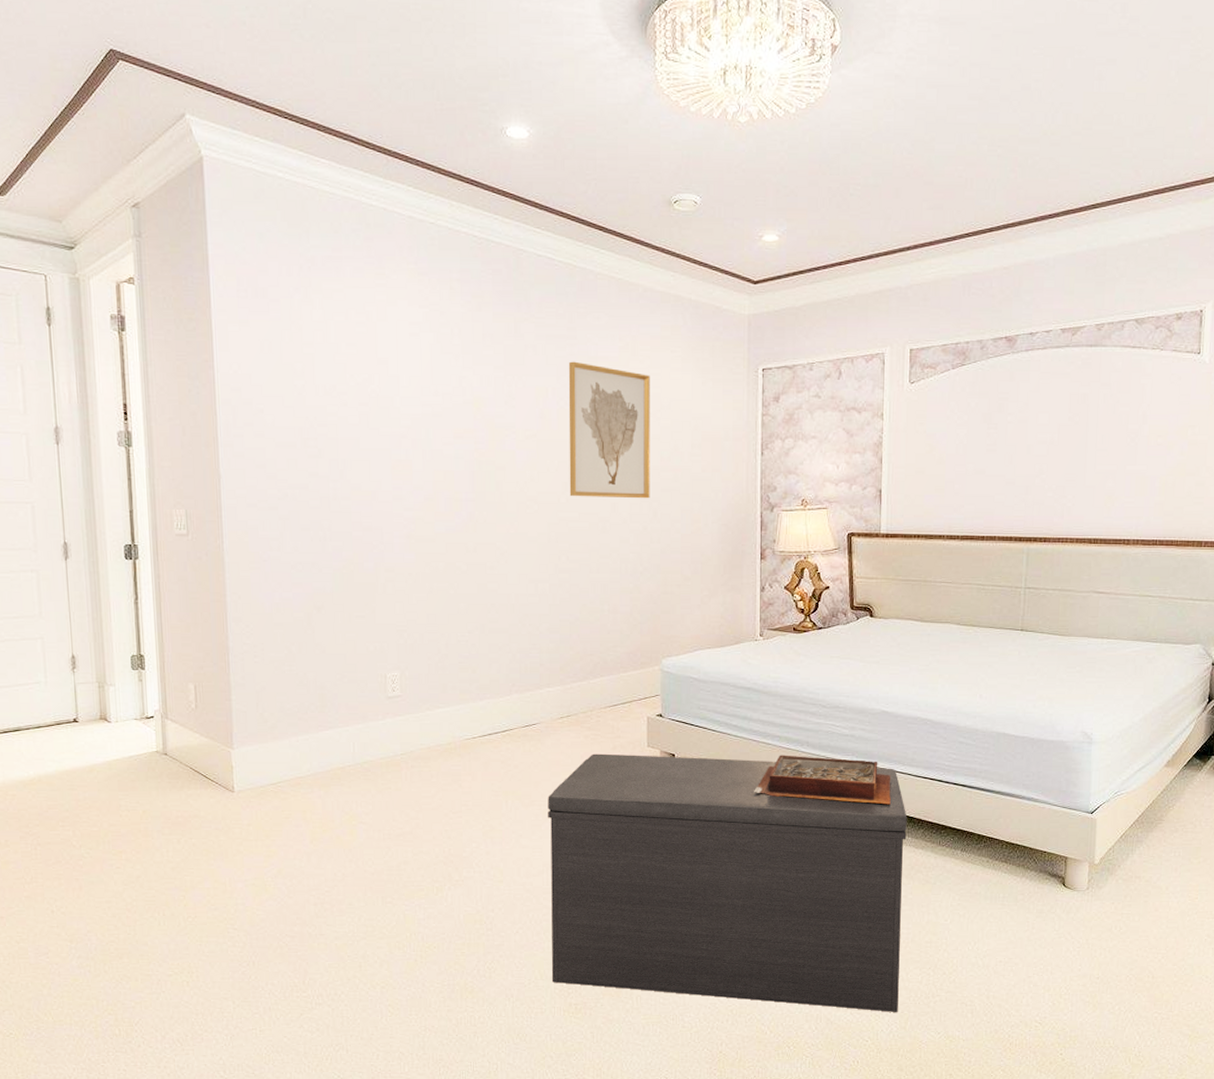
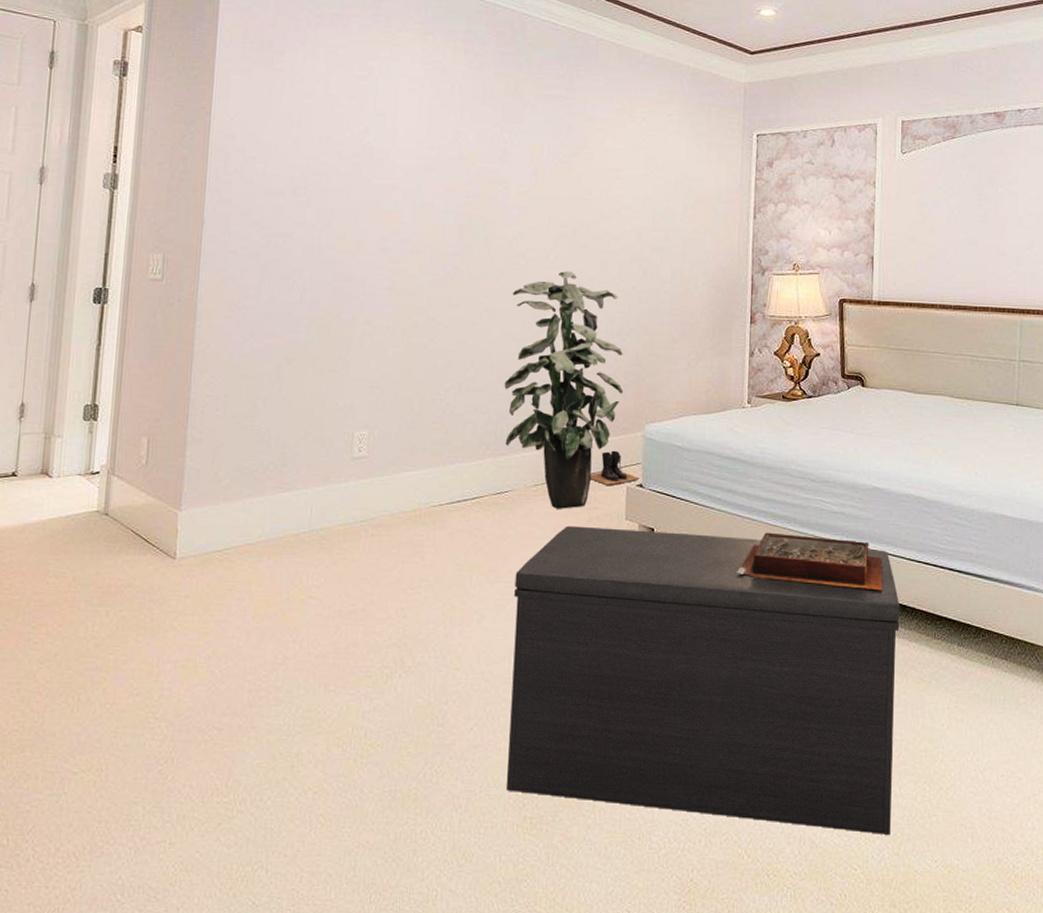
indoor plant: none [525,514,640,739] -> present [504,271,624,509]
wall art: present [568,361,650,499] -> none [558,121,646,258]
boots: none [612,684,659,717] -> present [589,450,640,486]

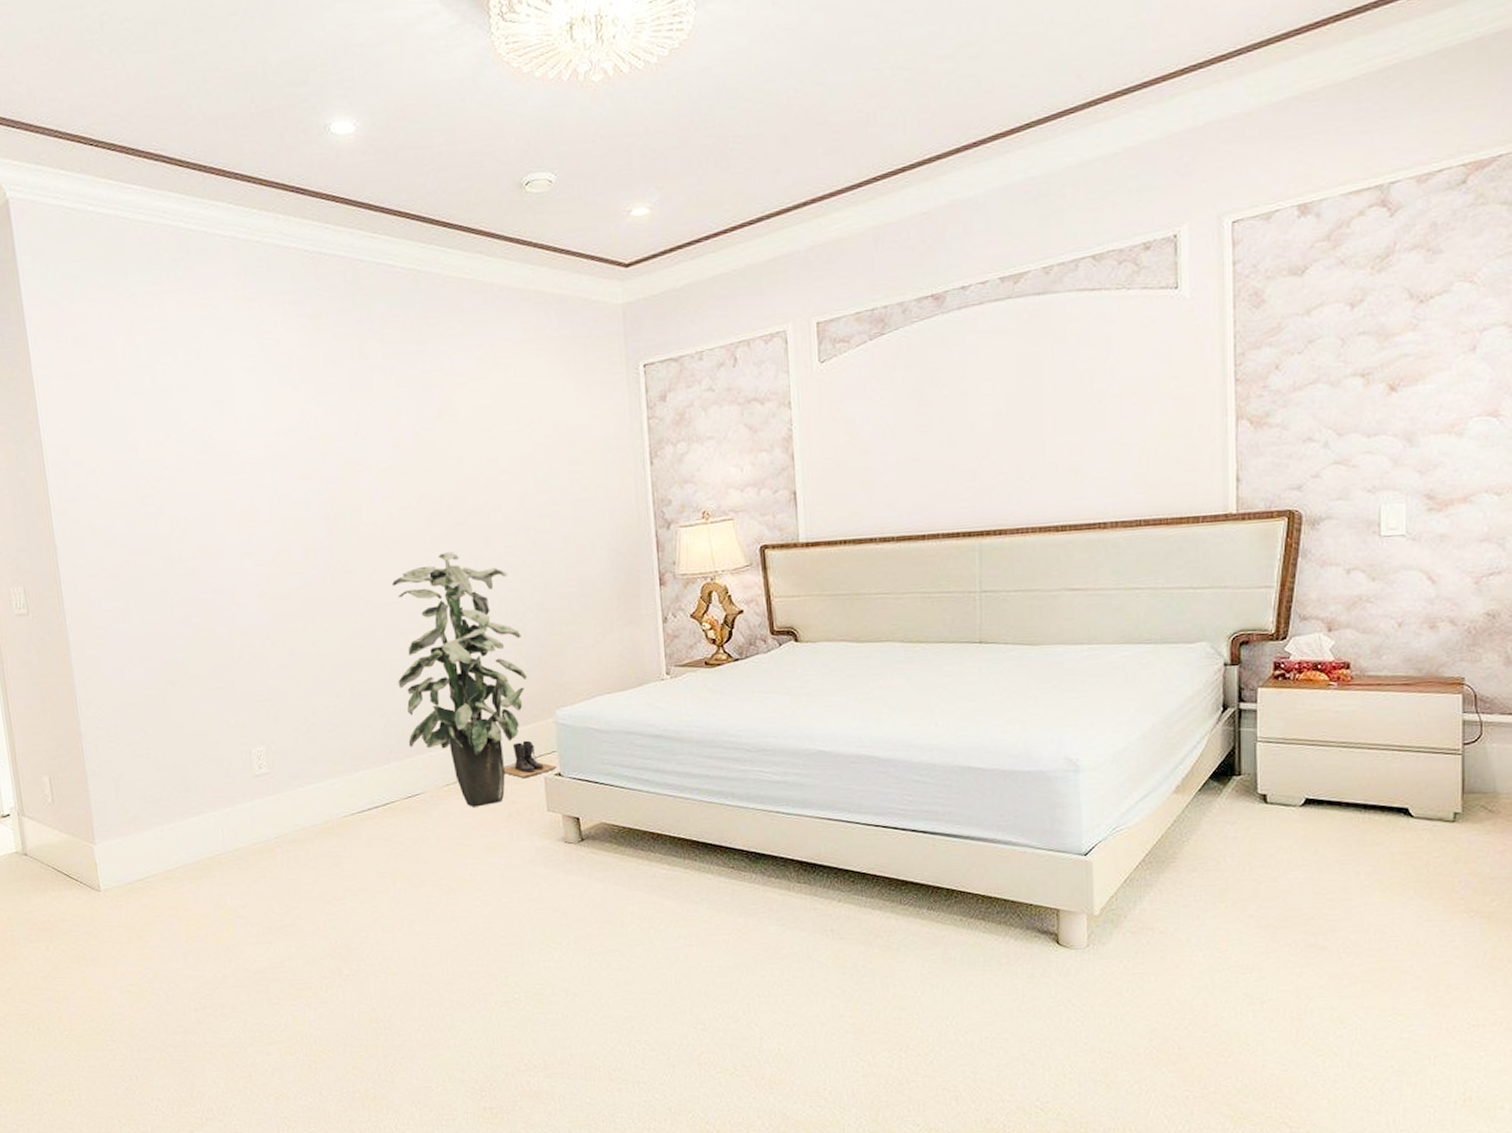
bench: present [507,525,900,835] -> none [440,817,867,1103]
decorative box: present [737,532,883,591] -> none [674,809,838,861]

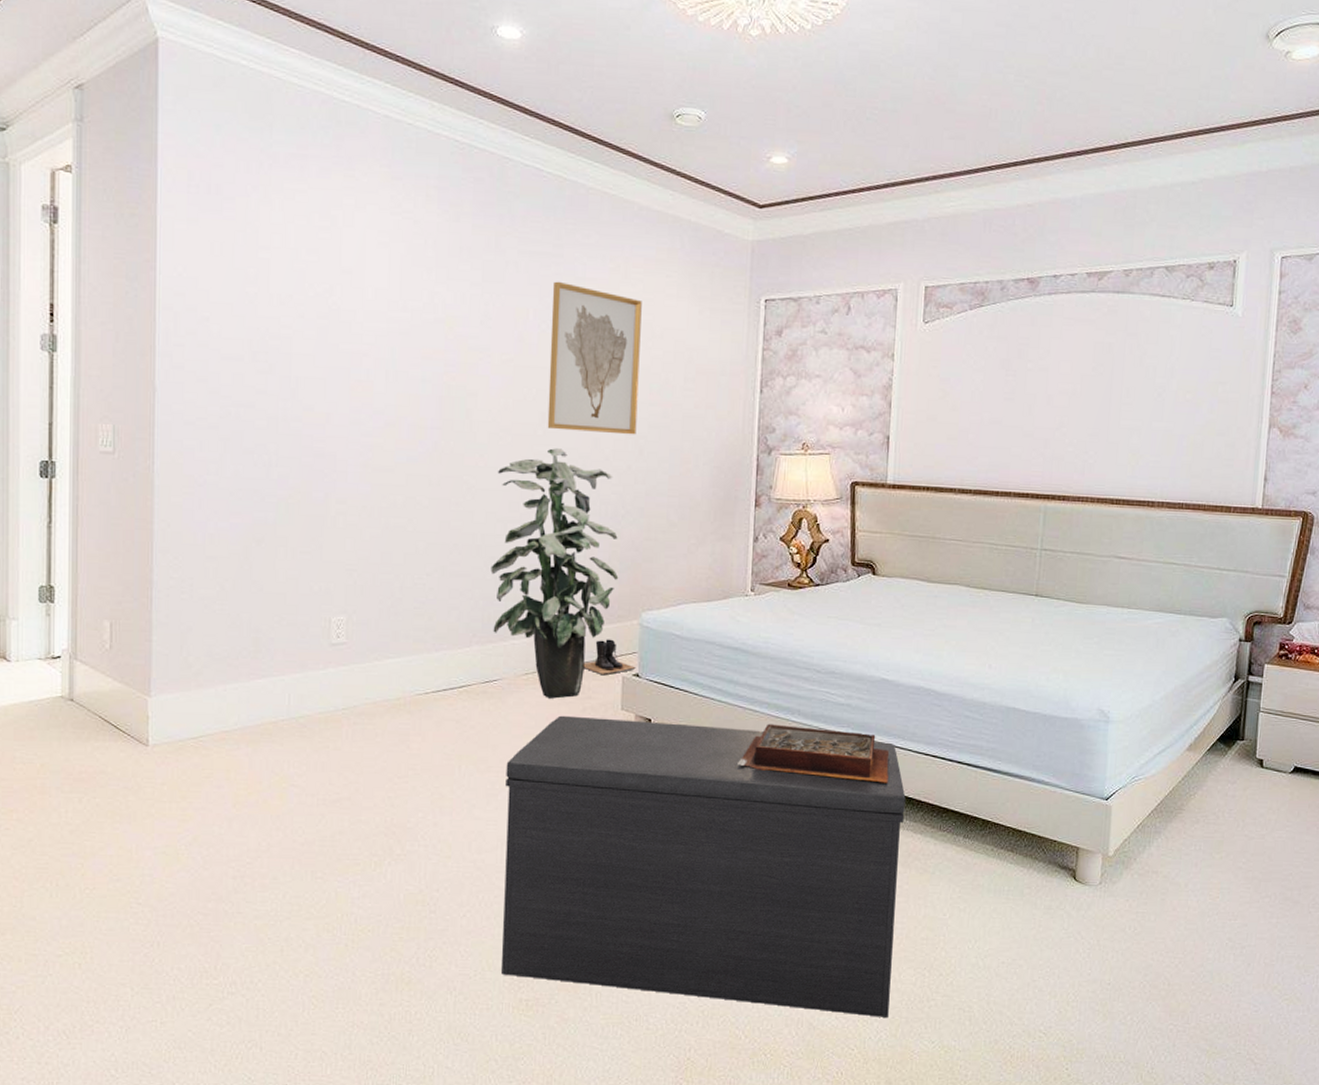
wall art: none [421,379,527,534] -> present [547,281,642,435]
bench: none [440,817,867,1103] -> present [502,715,906,1017]
decorative box: none [674,809,838,861] -> present [737,723,890,783]

